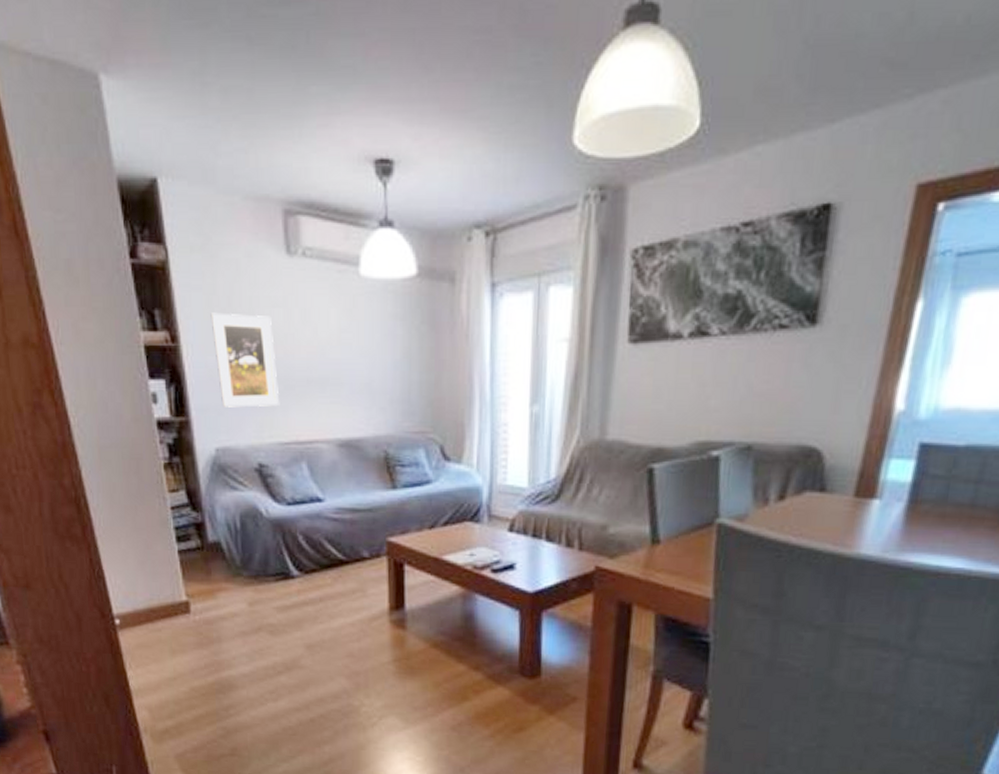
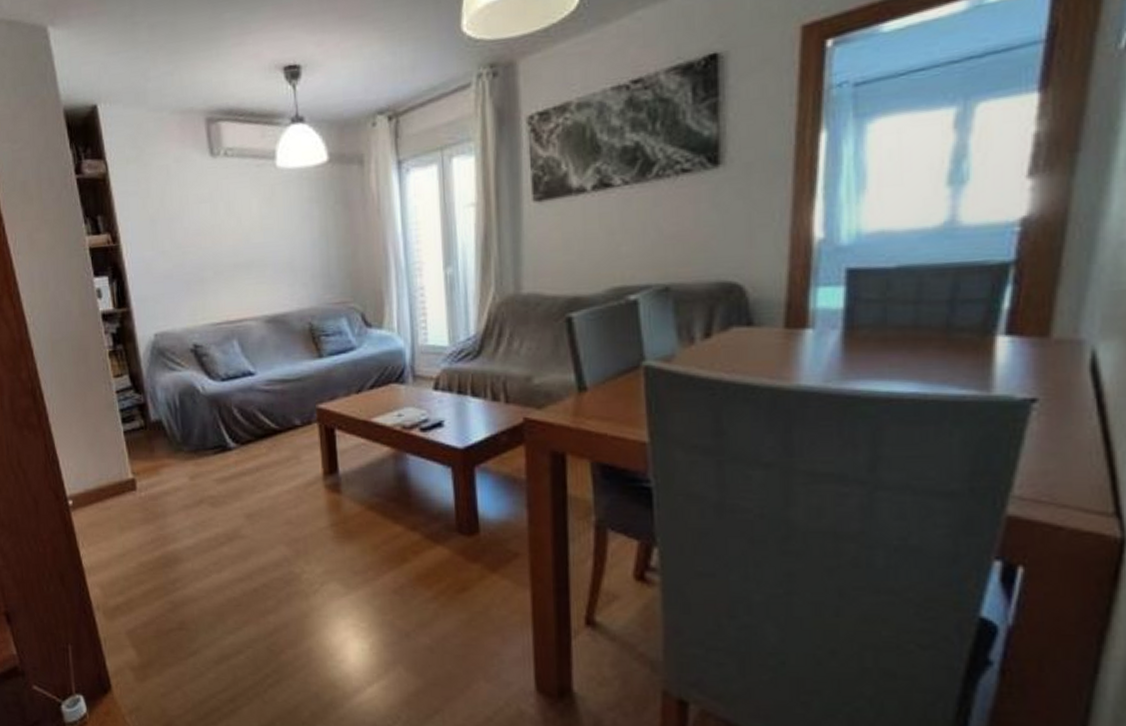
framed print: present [210,312,280,408] -> none [146,211,211,296]

